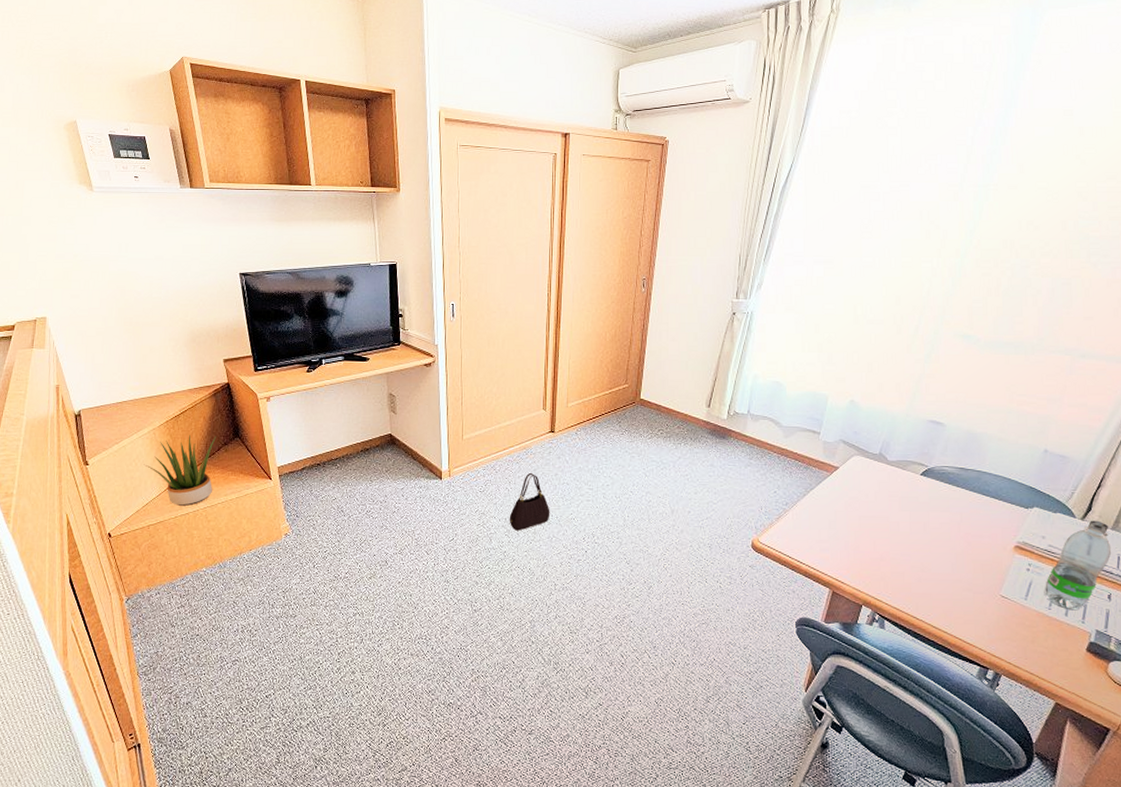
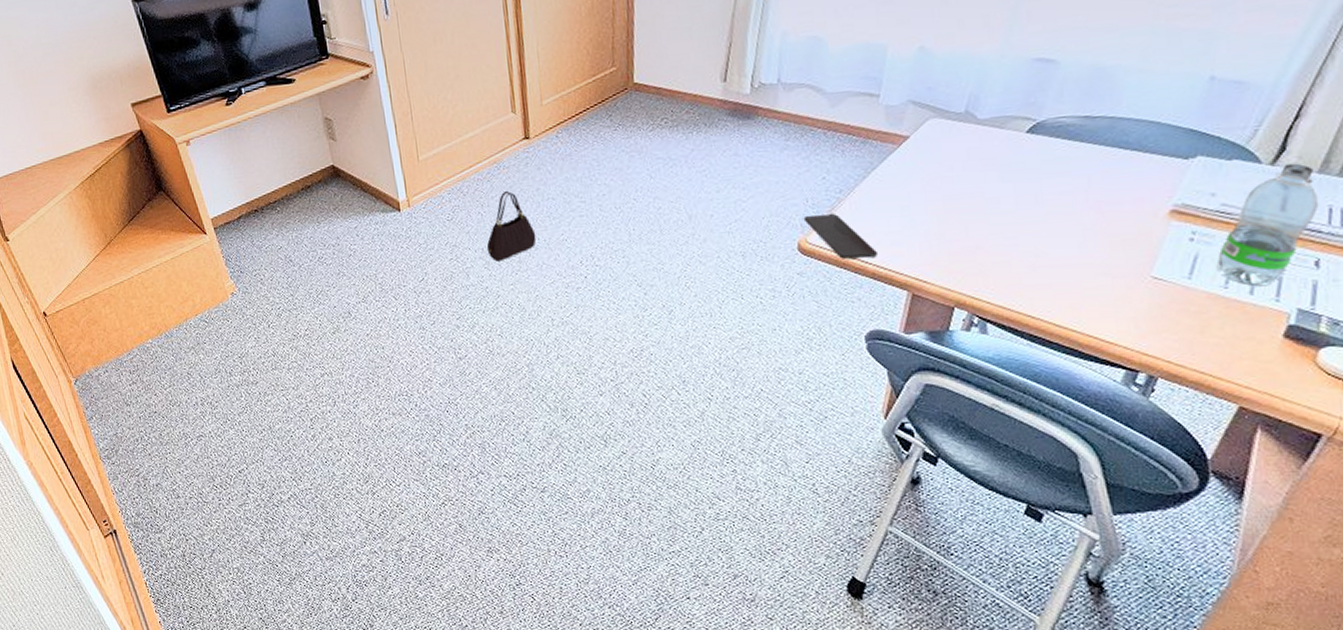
potted plant: present [143,435,216,506] -> none [66,192,144,274]
smartphone: none [757,520,811,558] -> present [803,214,879,259]

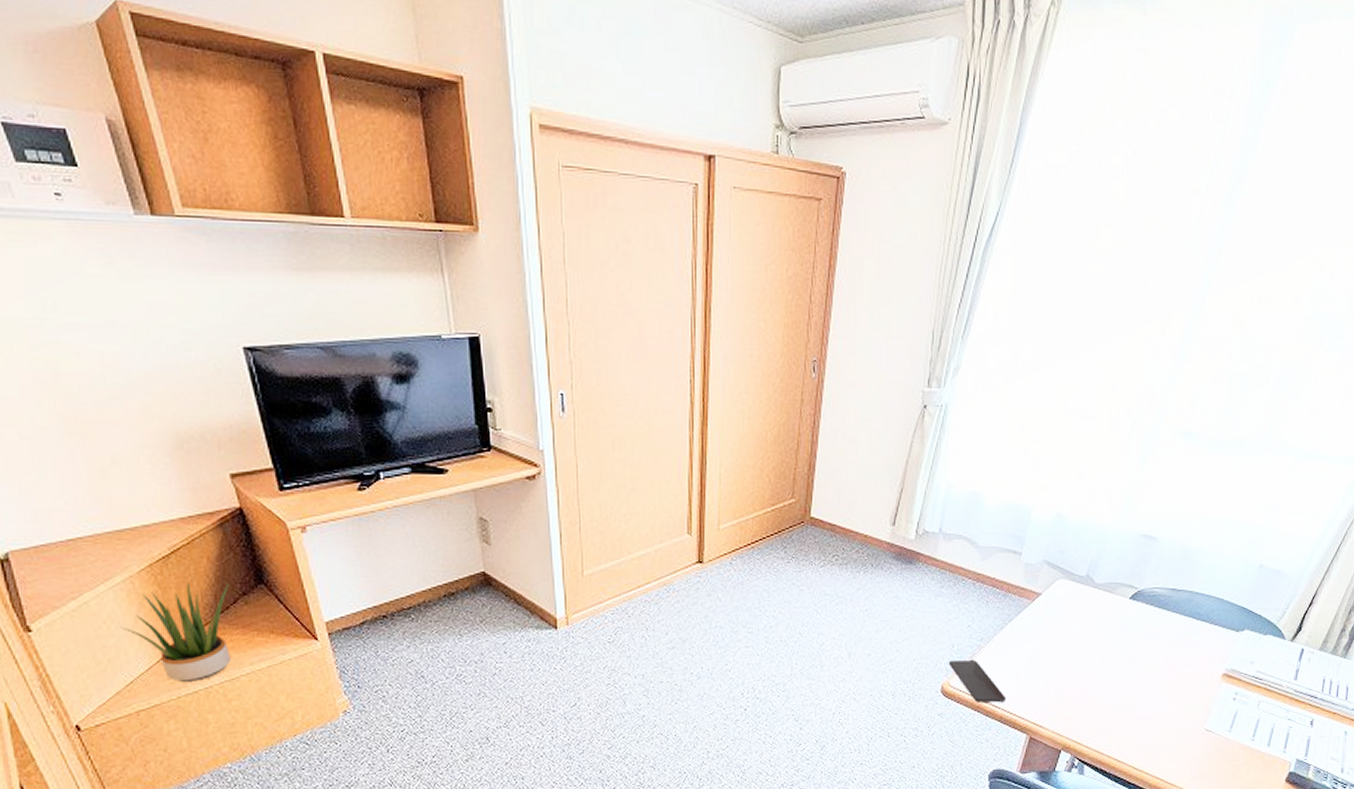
potted plant: none [66,192,144,274] -> present [120,582,231,682]
handbag: present [486,191,537,262] -> none [647,616,700,689]
bottle: present [1216,163,1319,287] -> none [1248,641,1318,740]

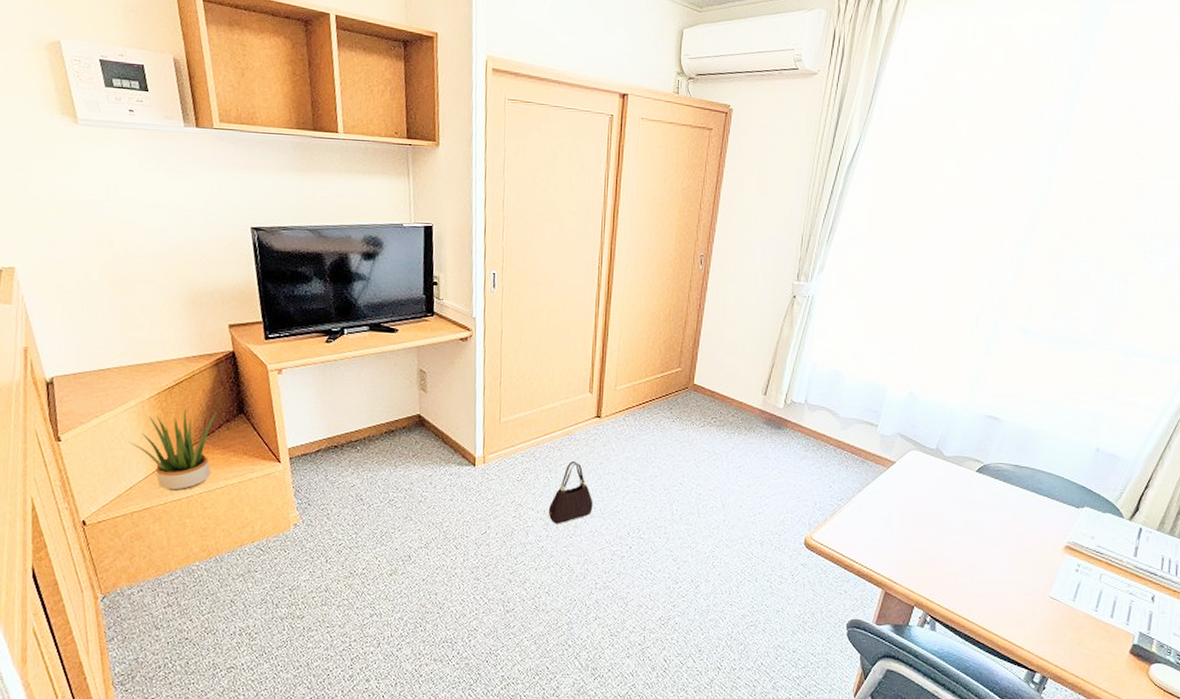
handbag: none [647,616,700,689] -> present [548,462,593,524]
smartphone: present [948,659,1007,703] -> none [811,516,864,557]

